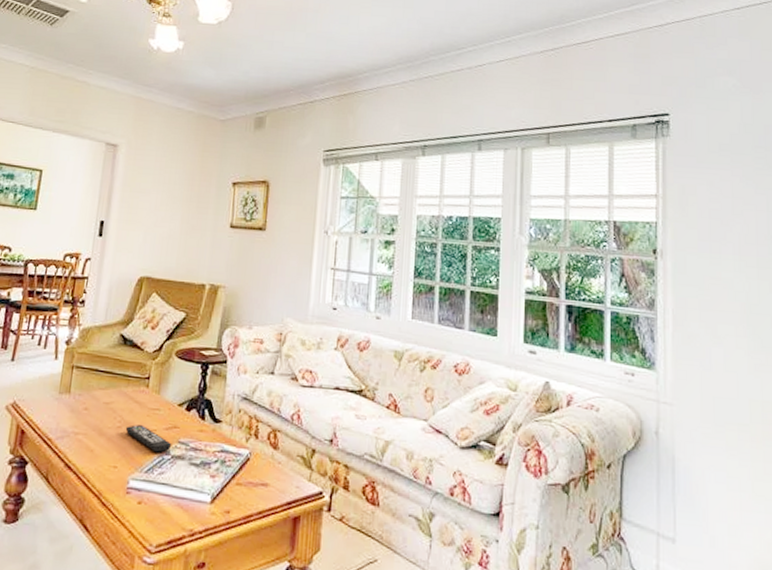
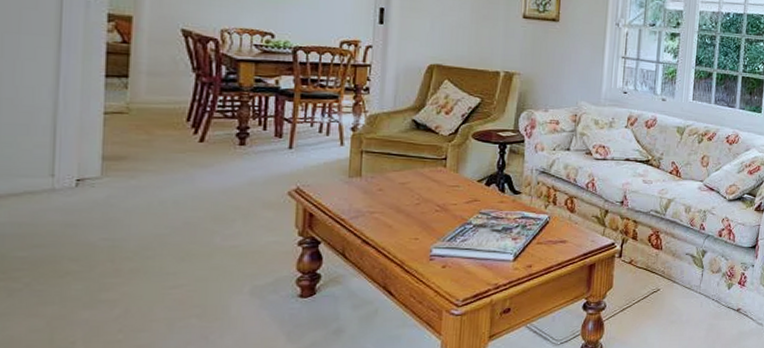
remote control: present [125,425,172,453] -> none [424,201,474,224]

